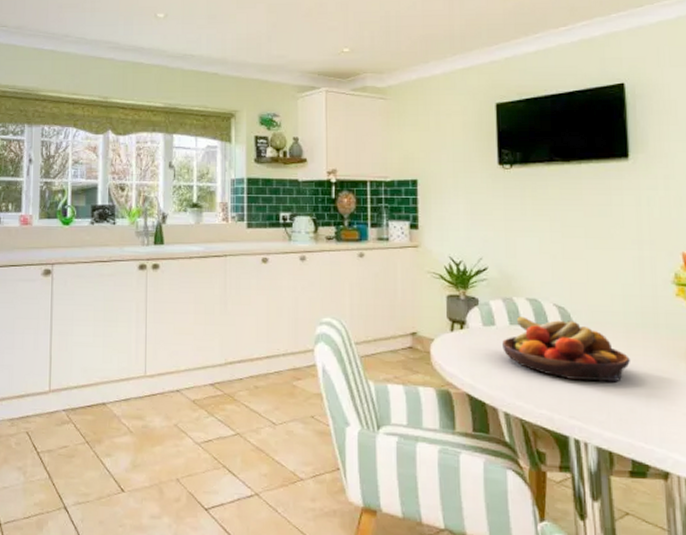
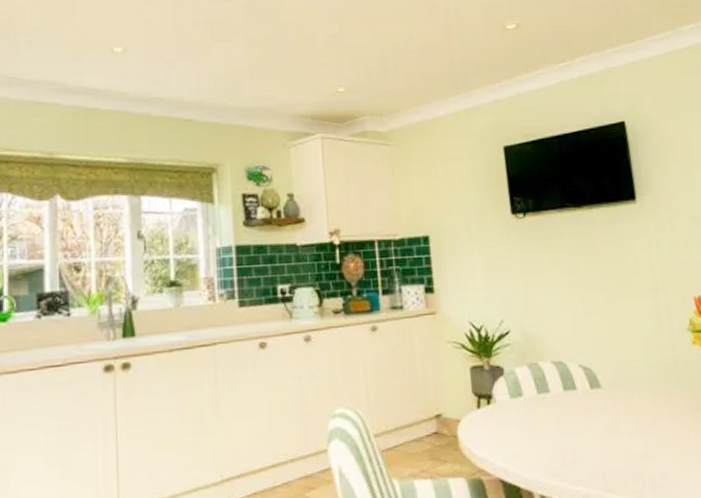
fruit bowl: present [502,316,630,383] -> none [532,382,658,449]

